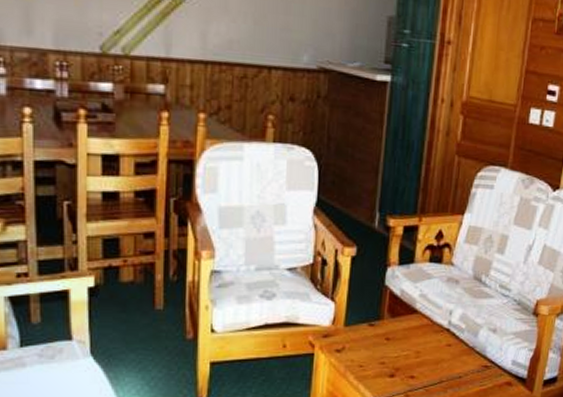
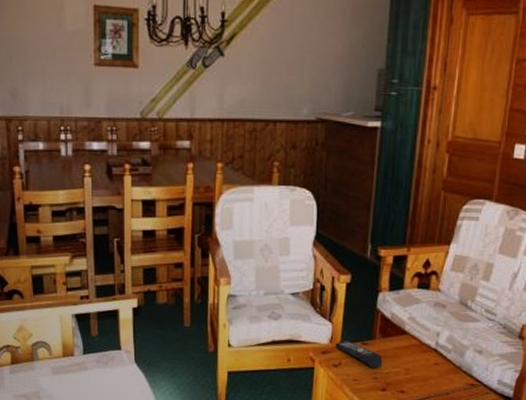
remote control: none [338,322,391,352] -> present [335,341,383,368]

